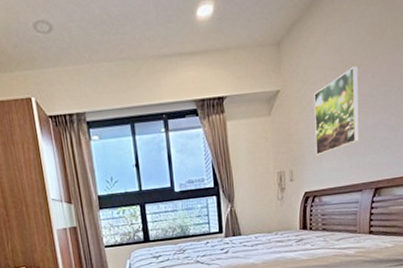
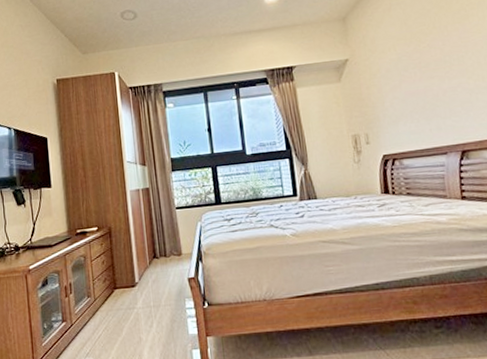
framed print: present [314,66,359,156] -> none [383,35,437,119]

